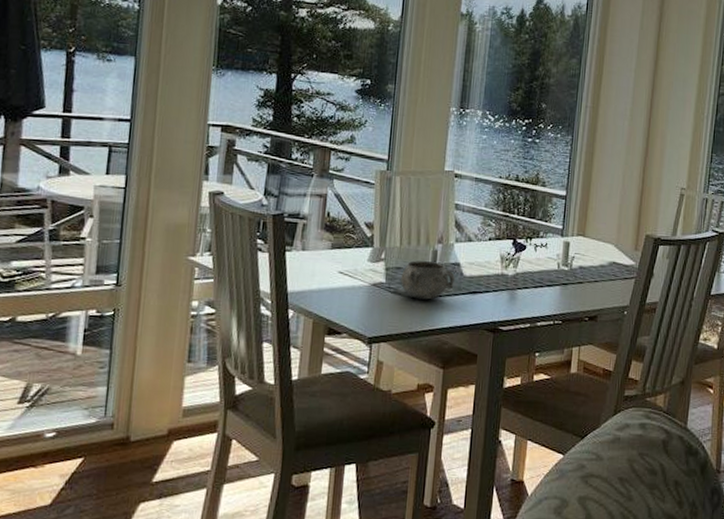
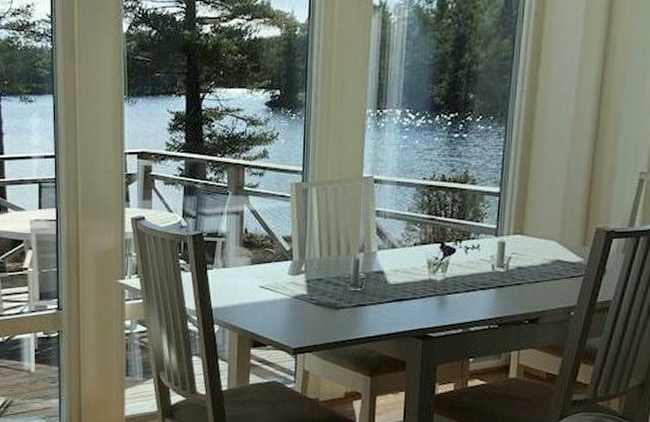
decorative bowl: present [400,260,455,300] -> none [322,271,379,310]

